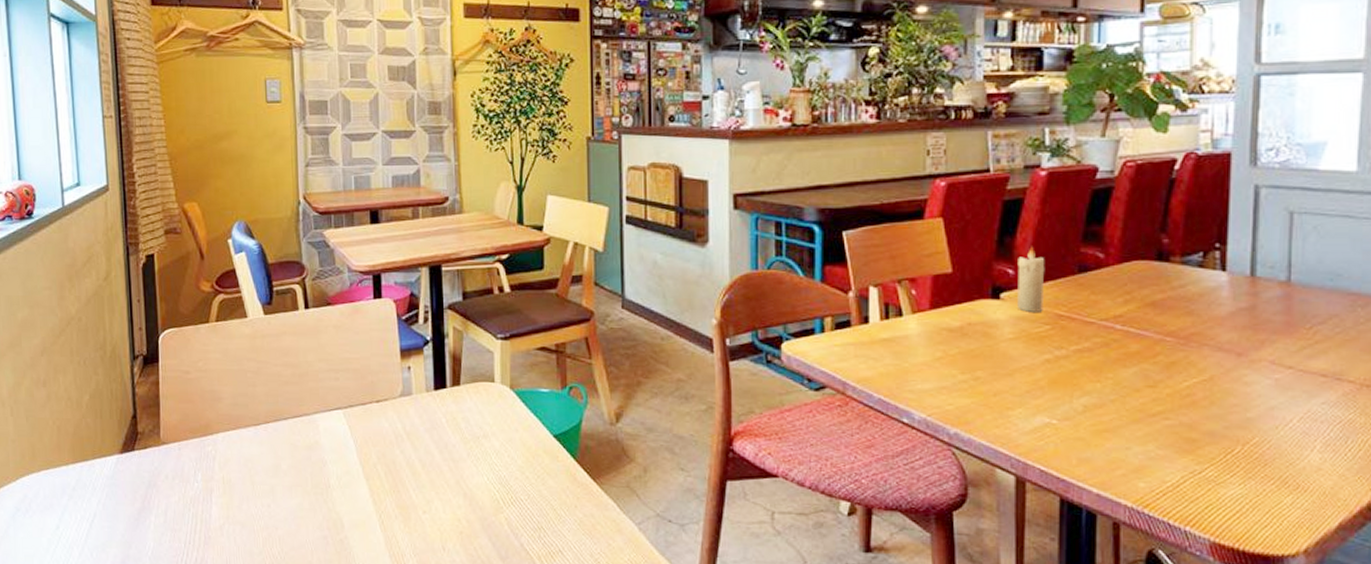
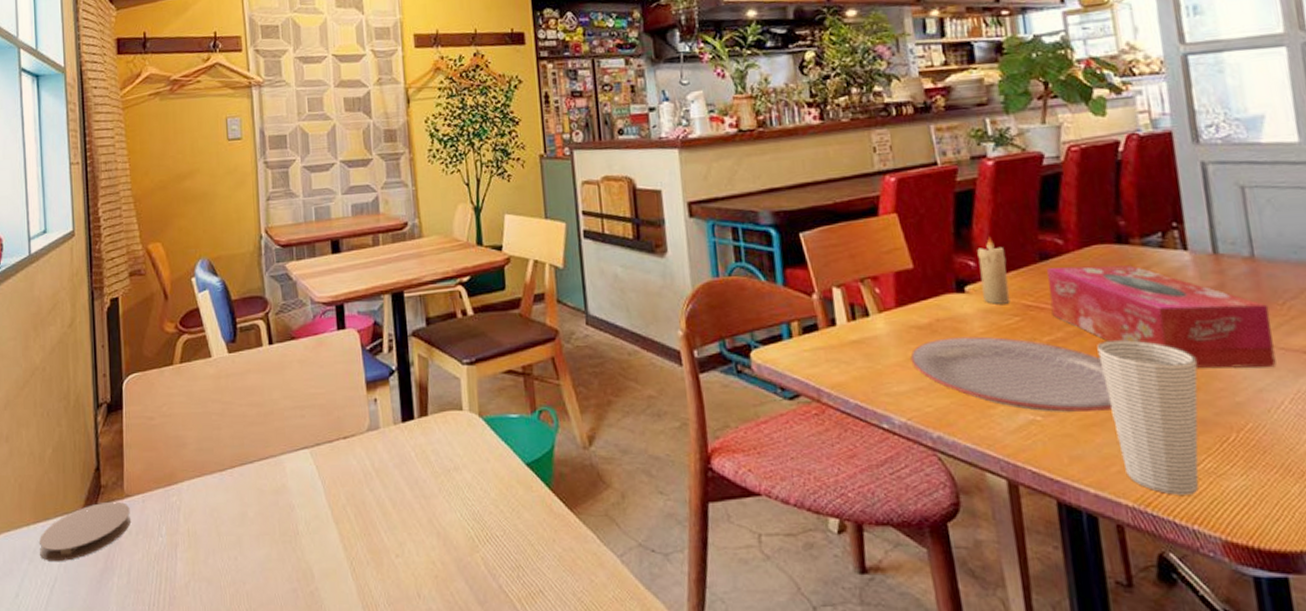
coaster: none [77,447,167,500] -> present [38,501,131,562]
plate: none [938,341,1127,418] -> present [910,336,1113,412]
tissue box: none [1082,281,1295,388] -> present [1047,265,1277,369]
cup: none [1121,354,1215,499] -> present [1097,340,1199,495]

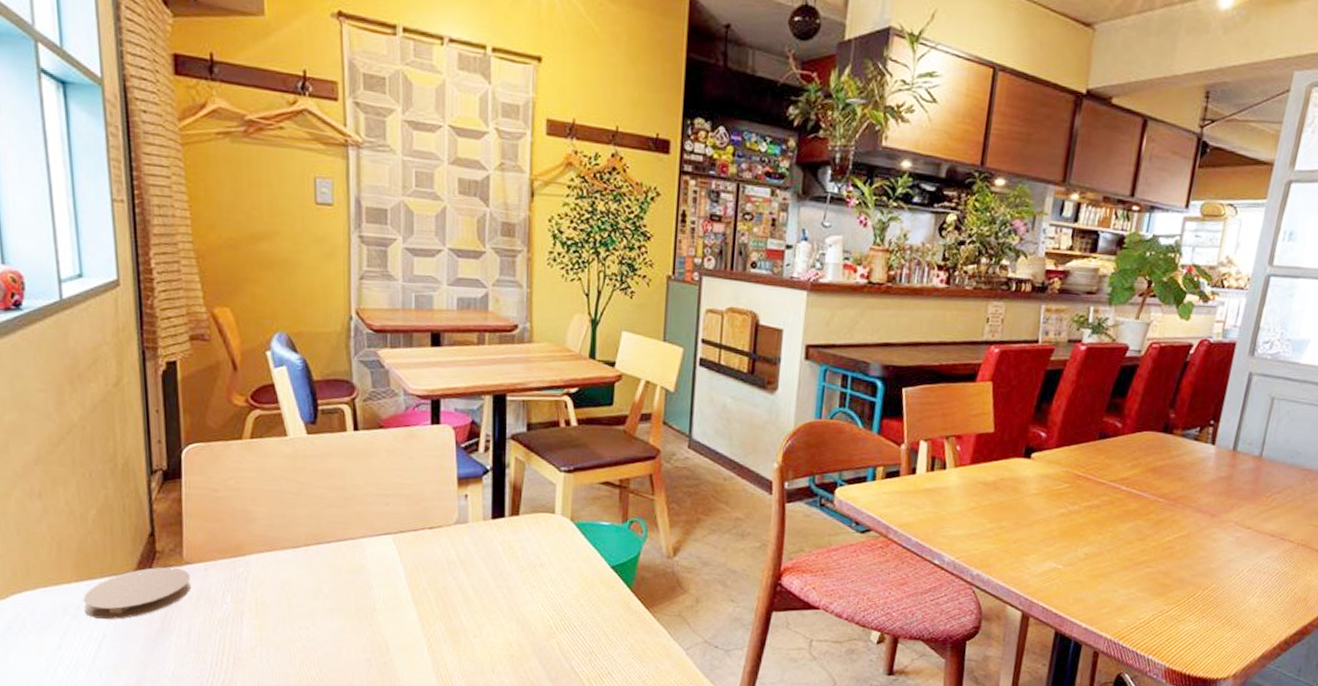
plate: present [910,336,1113,412] -> none [971,495,1122,565]
candle: present [977,236,1010,304] -> none [1044,413,1073,472]
tissue box: present [1047,265,1277,369] -> none [1095,446,1258,545]
cup: present [1097,340,1199,495] -> none [1113,511,1192,633]

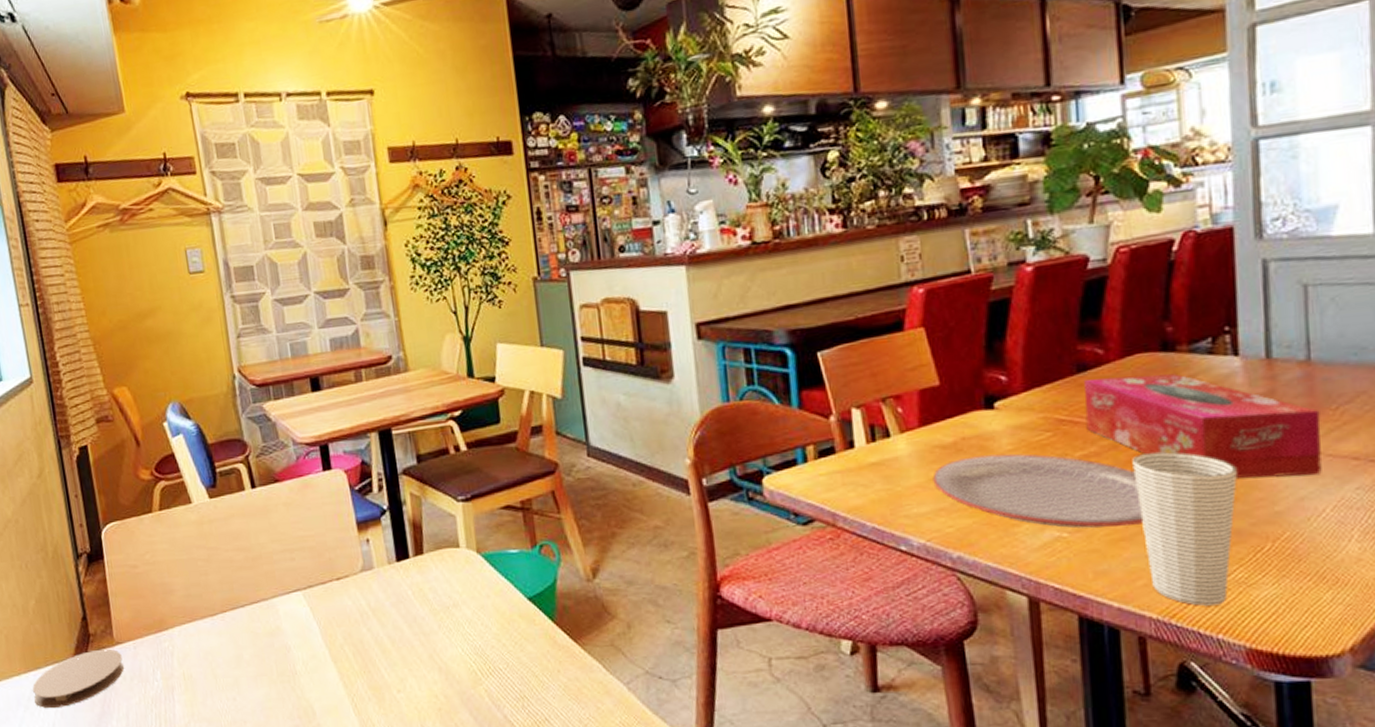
plate: none [971,495,1122,565] -> present [932,453,1144,528]
tissue box: none [1095,446,1258,545] -> present [1084,374,1322,478]
cup: none [1113,511,1192,633] -> present [1132,452,1237,606]

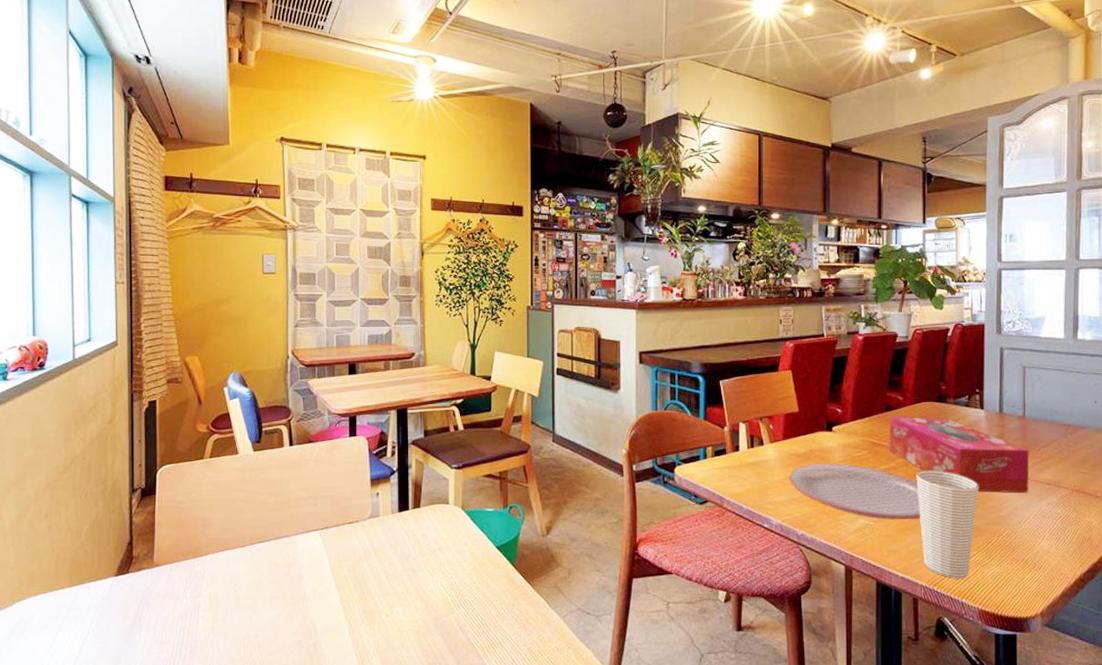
coaster: present [32,648,124,709] -> none [73,570,159,619]

